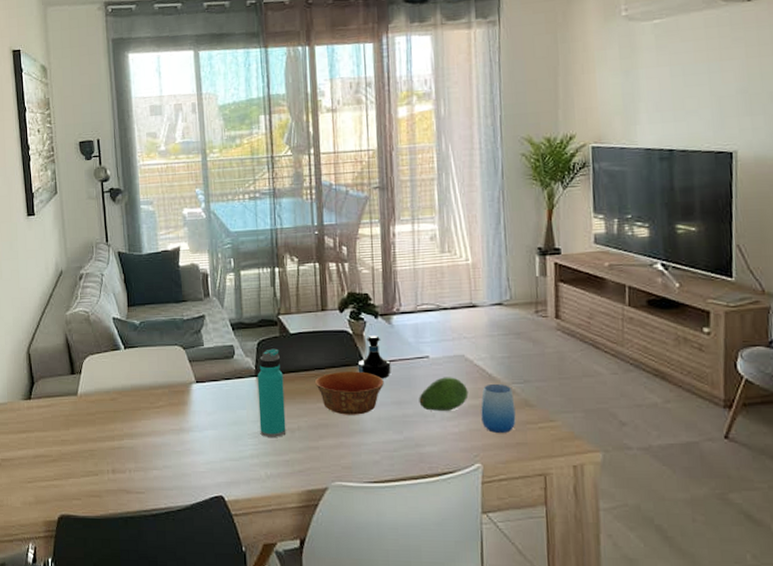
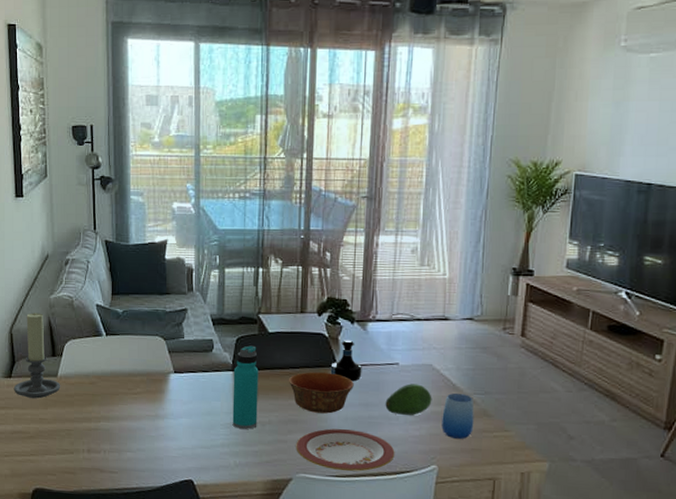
candle holder: none [33,330,82,419] -> present [13,313,61,399]
plate: none [328,431,435,475] -> present [296,429,395,471]

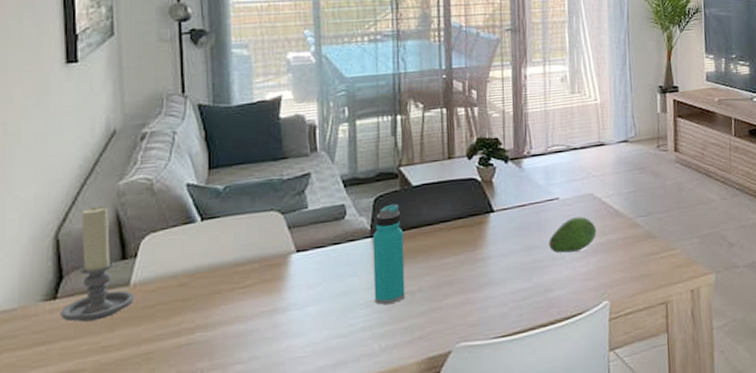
bowl: present [289,372,354,414] -> none [440,220,514,269]
plate: present [296,429,395,471] -> none [453,279,564,330]
tequila bottle: present [330,340,362,382] -> none [486,181,521,226]
cup: present [442,393,474,439] -> none [608,218,641,268]

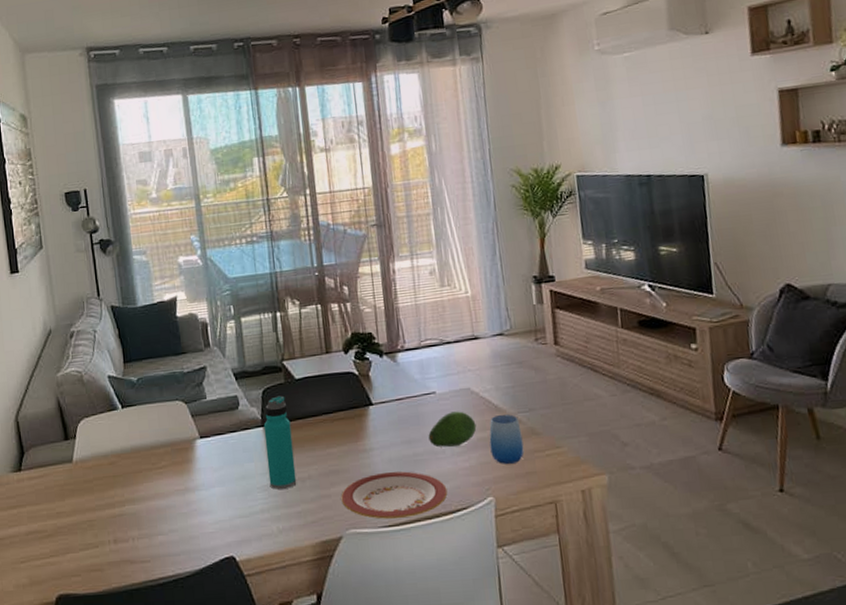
candle holder: present [60,206,135,322] -> none [24,394,78,491]
plate: none [453,279,564,330] -> present [341,471,448,519]
cup: none [608,218,641,268] -> present [489,414,525,464]

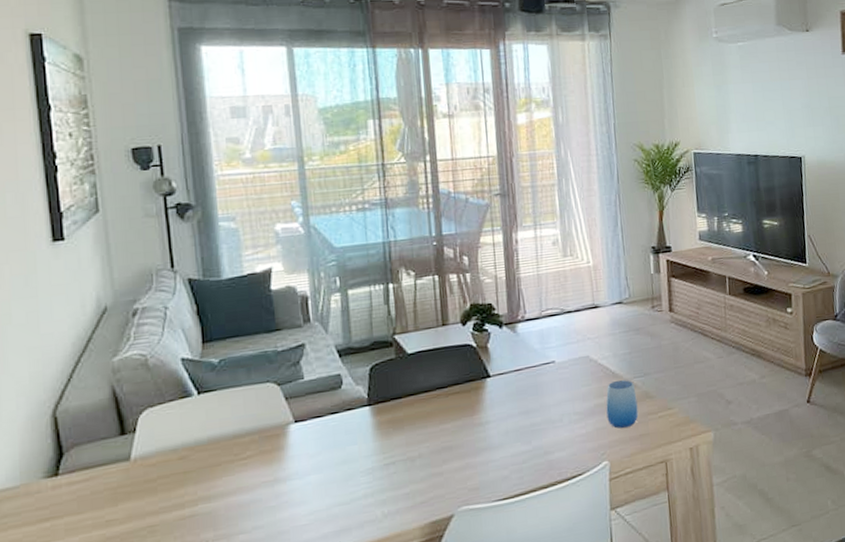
water bottle: present [263,395,297,490] -> none [370,372,406,472]
plate: present [341,471,448,519] -> none [453,442,564,493]
fruit: present [428,411,477,448] -> none [546,379,594,416]

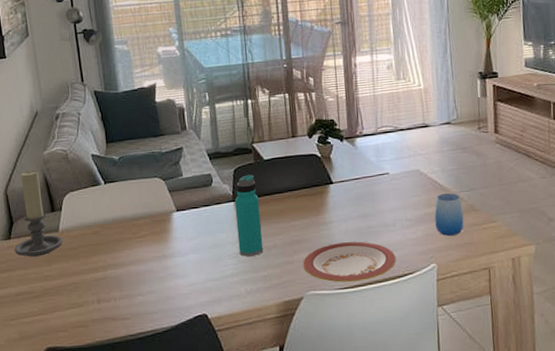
candle holder: none [62,382,136,498] -> present [14,170,64,257]
water bottle: none [370,372,406,472] -> present [234,174,264,257]
plate: none [453,442,564,493] -> present [302,241,397,282]

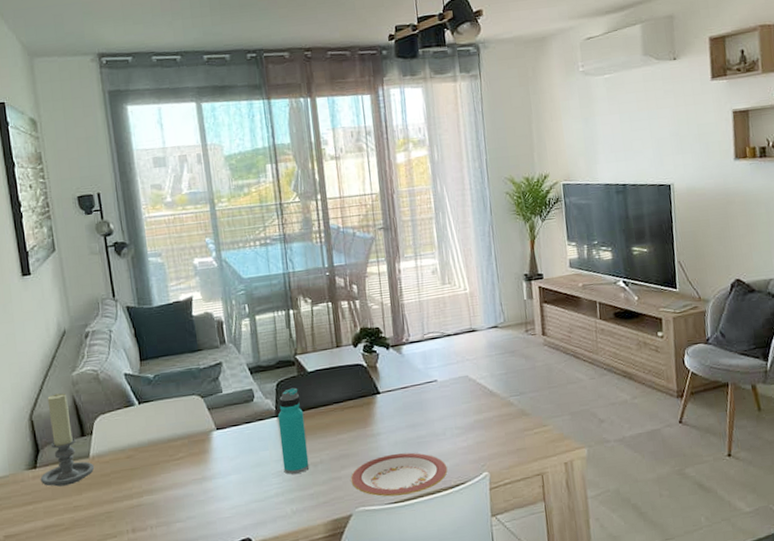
cup: present [434,193,464,236] -> none [485,398,516,443]

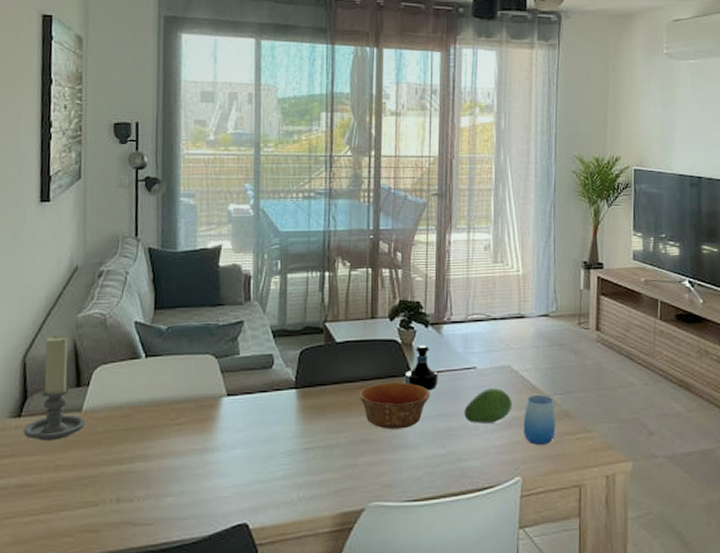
water bottle: present [277,387,310,475] -> none [295,358,325,455]
bowl: none [334,400,399,444] -> present [359,383,430,429]
plate: present [350,452,448,497] -> none [368,445,476,493]
tequila bottle: none [373,365,405,406] -> present [404,345,438,391]
fruit: none [430,396,474,430] -> present [464,388,512,423]
cup: none [485,398,516,443] -> present [523,394,556,445]

